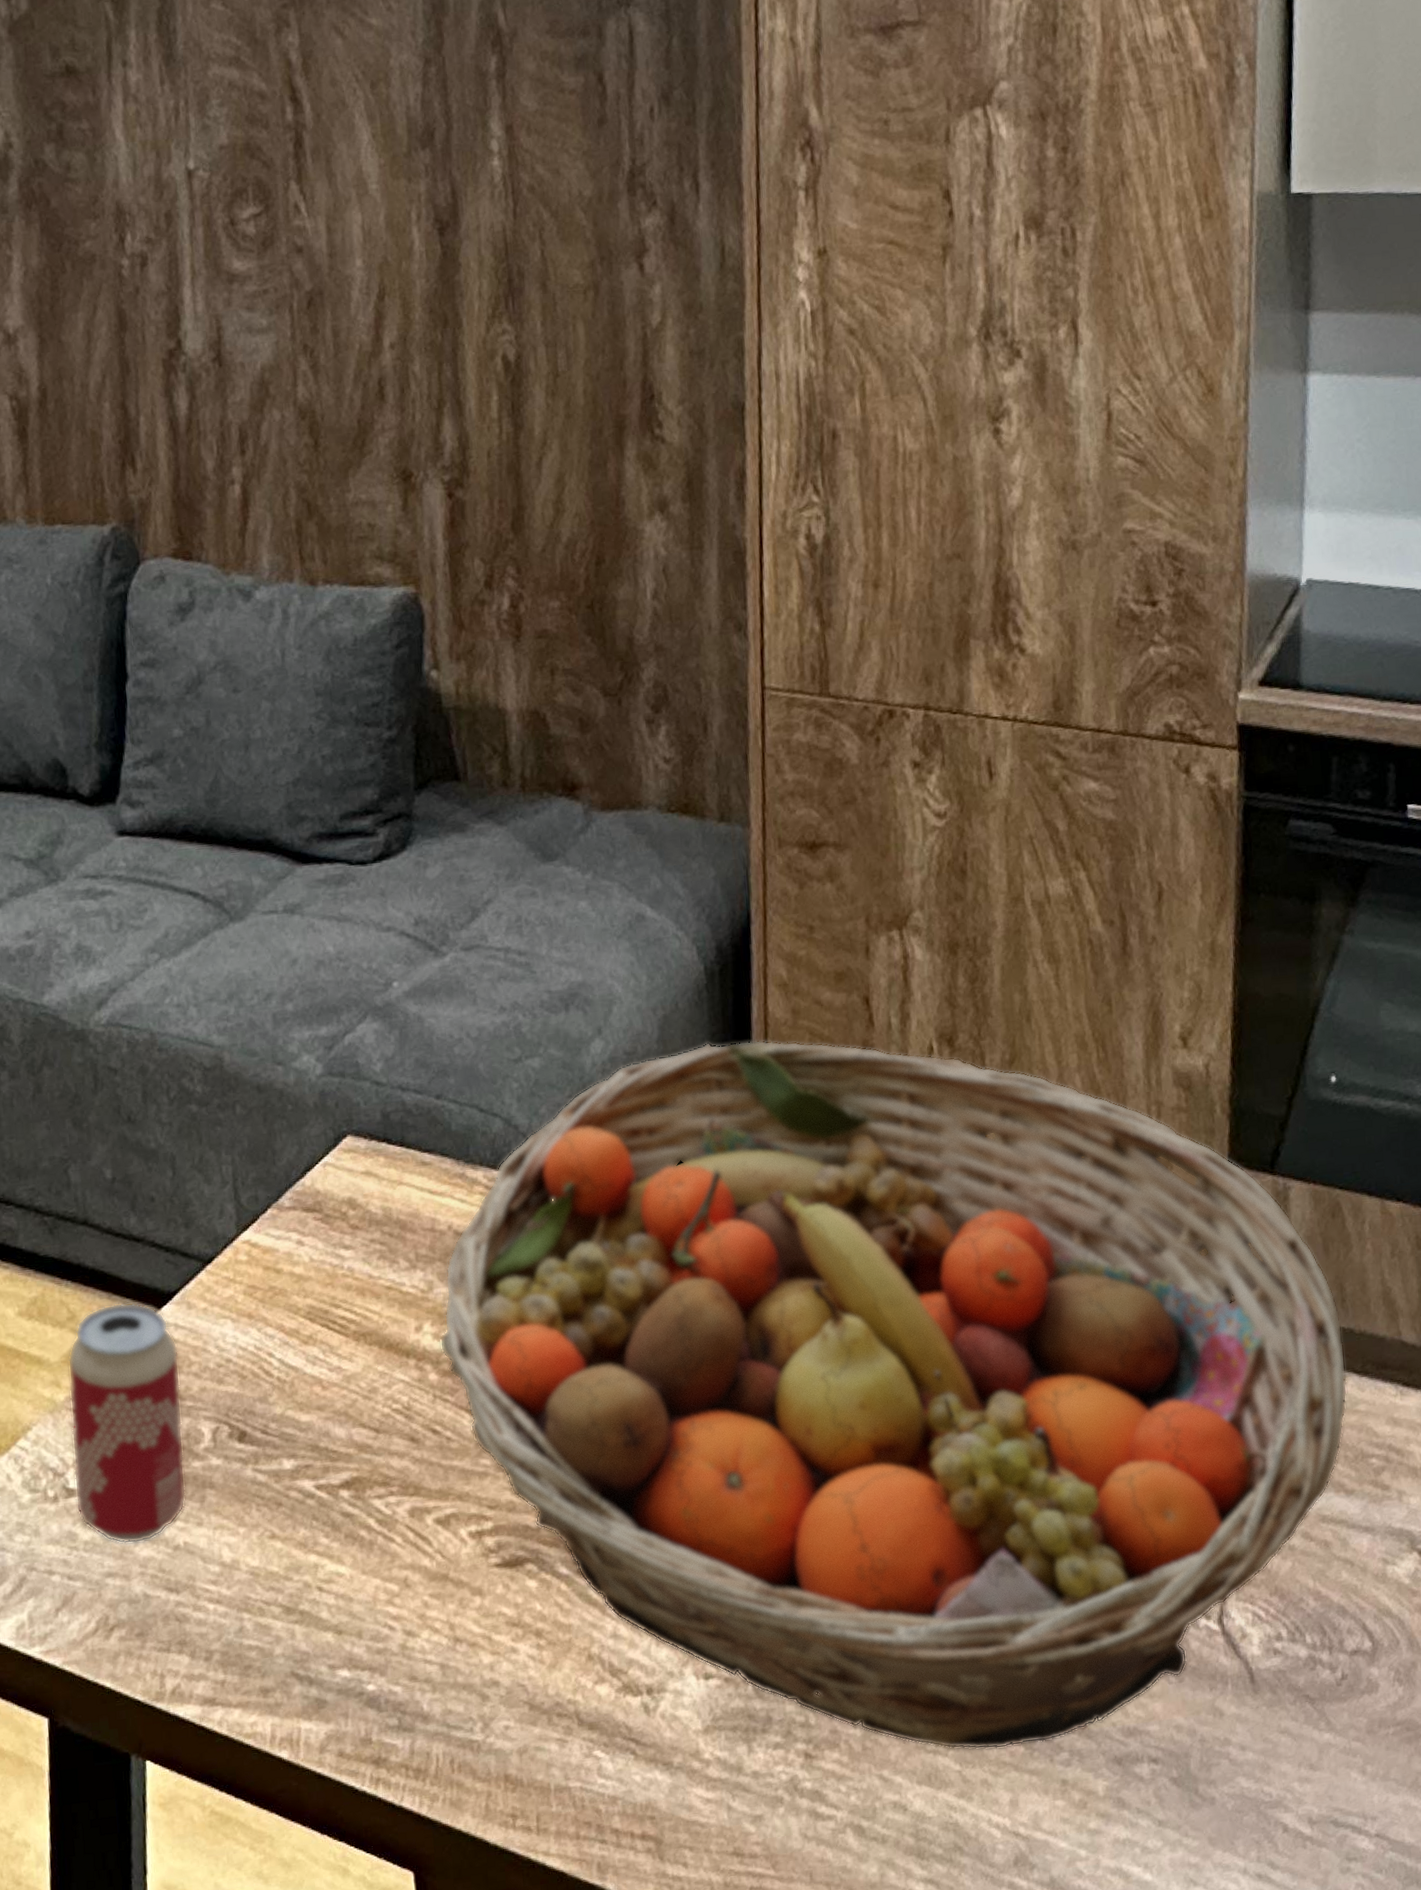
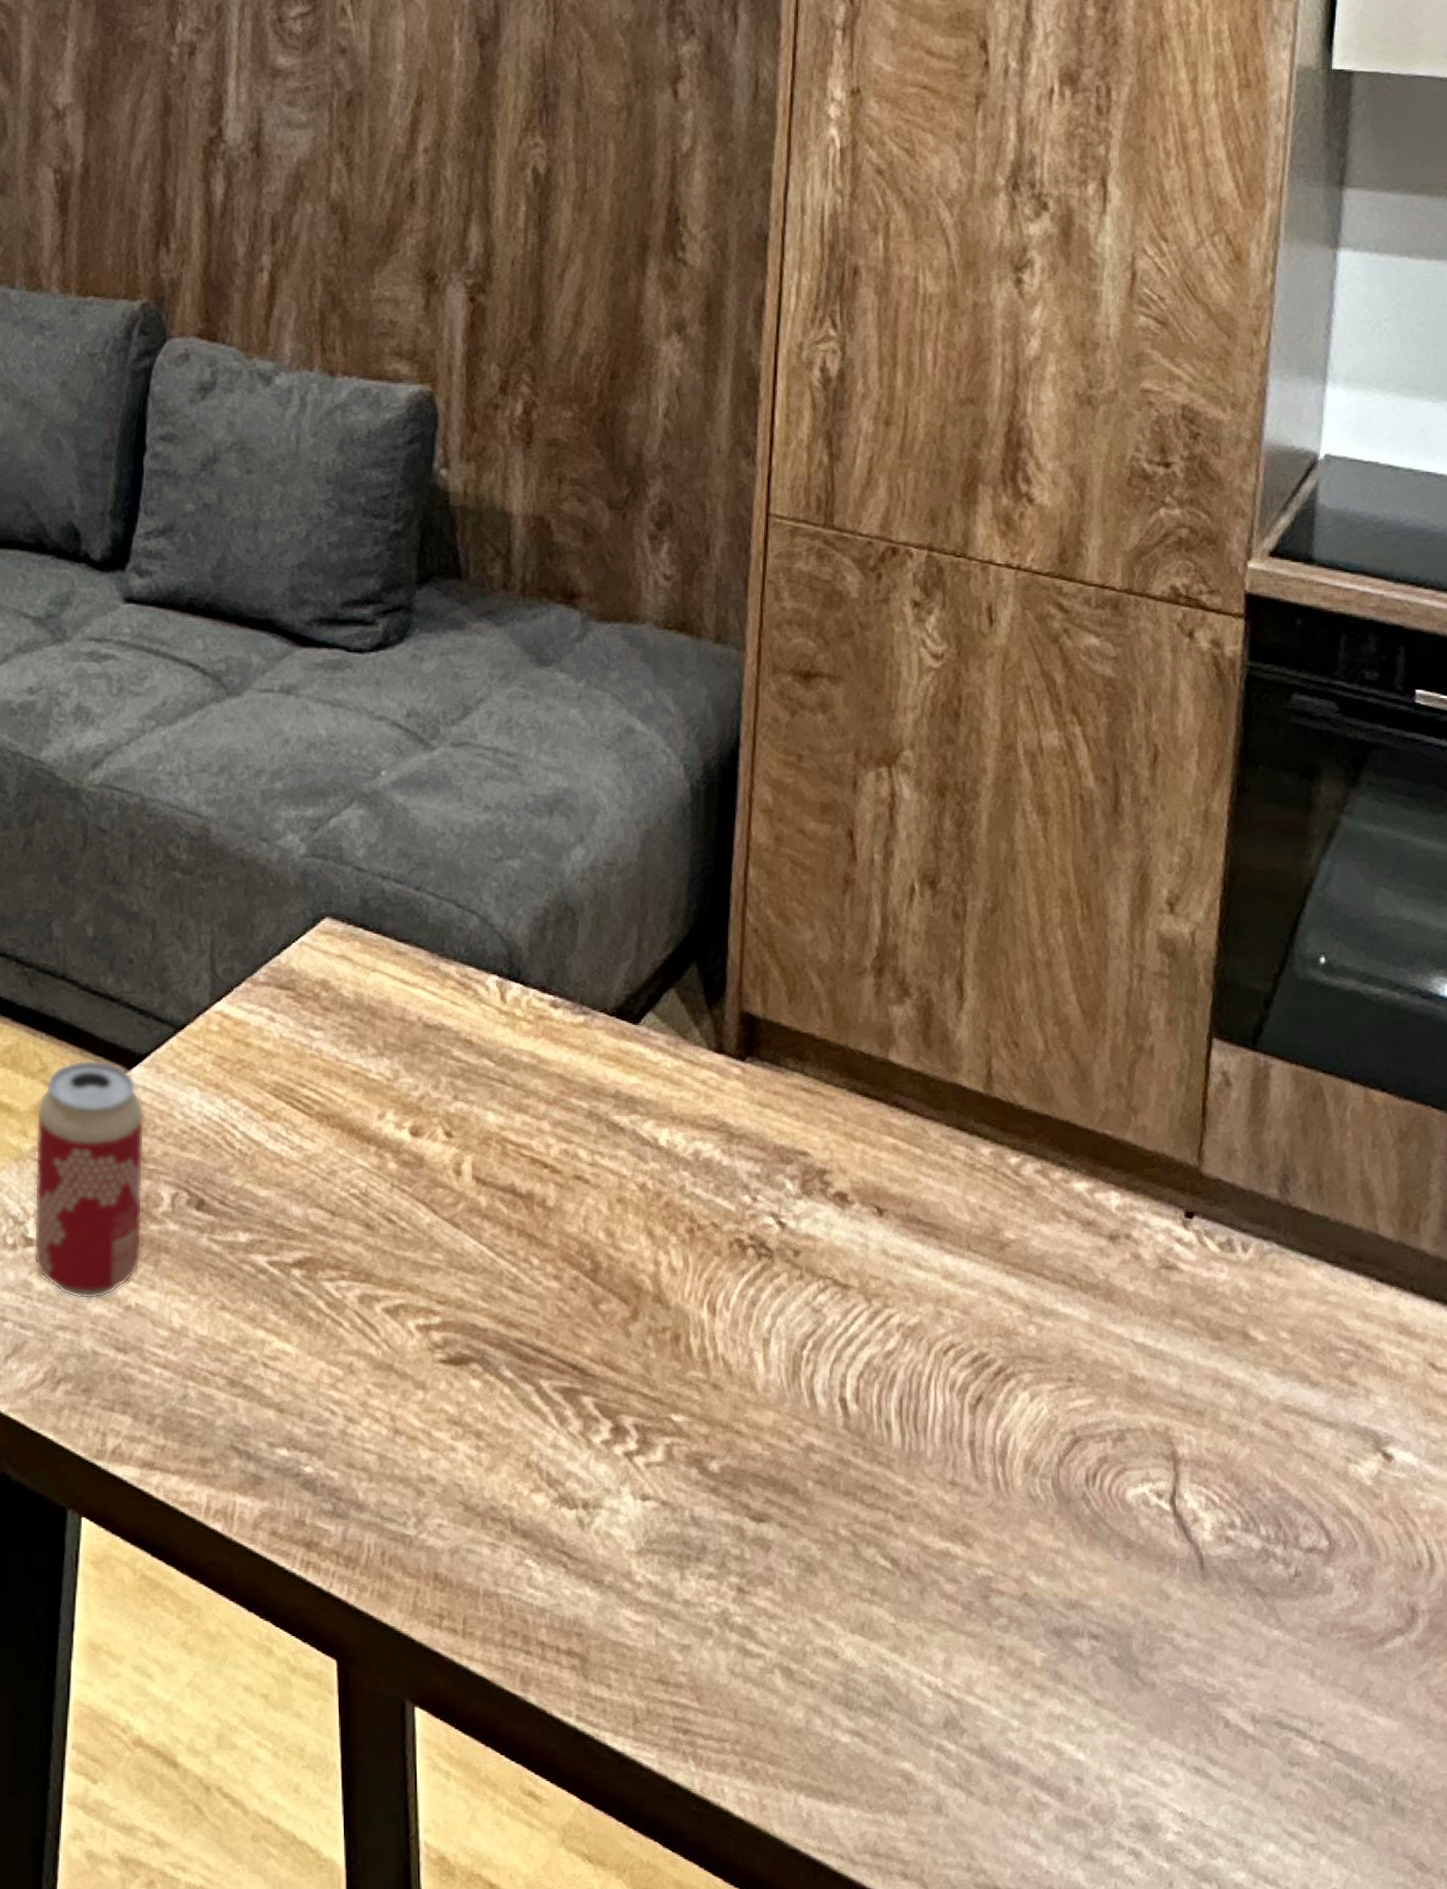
fruit basket: present [439,1040,1348,1750] -> none [401,861,1319,1606]

